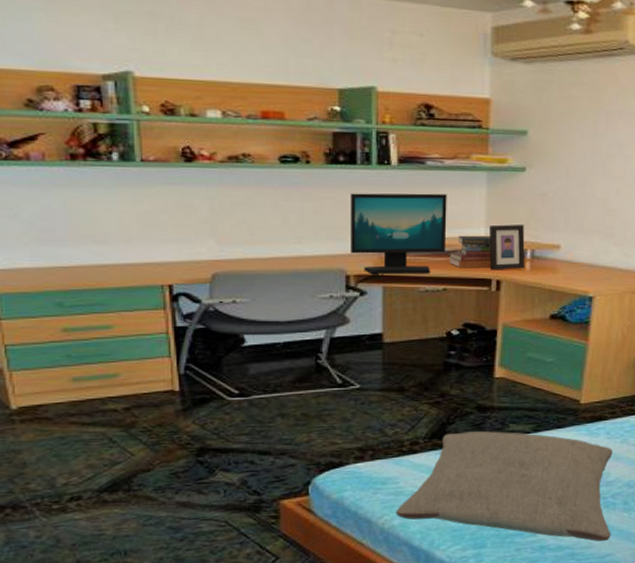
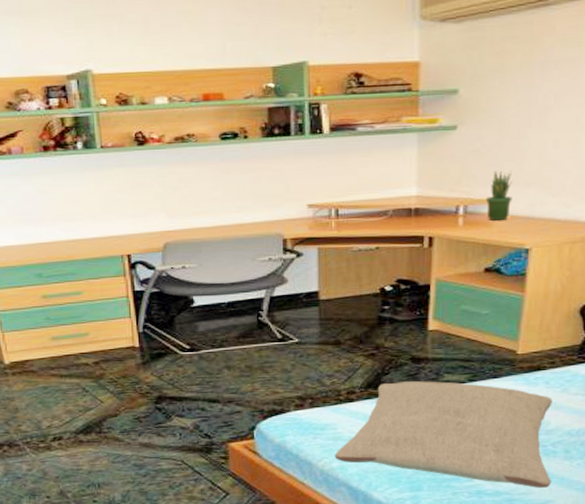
computer monitor: present [351,193,447,274] -> none [286,157,378,237]
books: present [449,235,492,269] -> none [381,194,424,228]
picture frame: present [489,224,525,270] -> none [421,182,457,228]
planter: none [552,216,578,266] -> present [485,170,513,221]

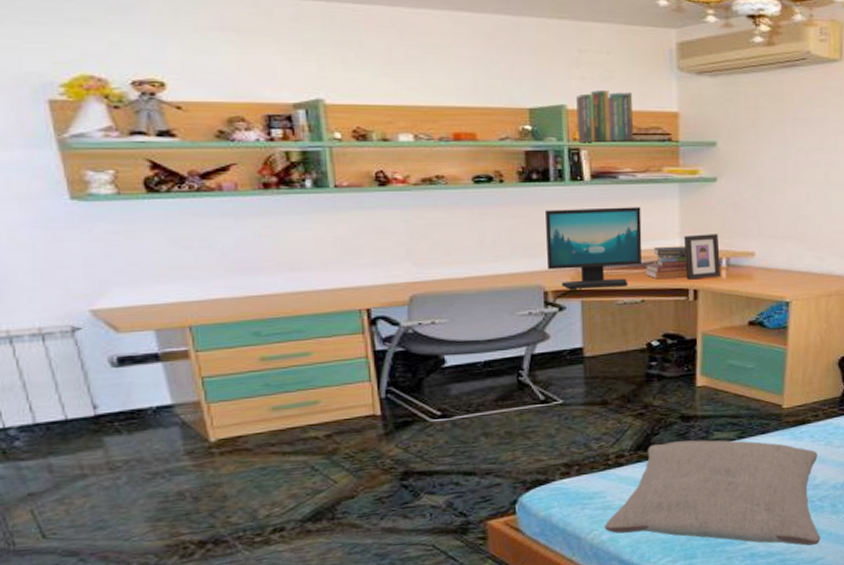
computer monitor: none [286,157,378,237] -> present [545,207,642,289]
books: none [318,44,374,98] -> present [576,90,634,143]
books: none [381,194,424,228] -> present [646,246,688,280]
picture frame: none [421,182,457,228] -> present [684,234,721,280]
planter: present [485,170,513,221] -> none [746,223,772,273]

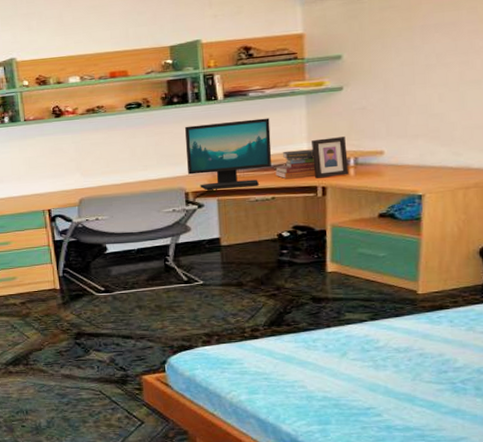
books: present [576,90,634,143] -> none [209,22,261,70]
pillow: present [604,440,821,546] -> none [242,319,464,424]

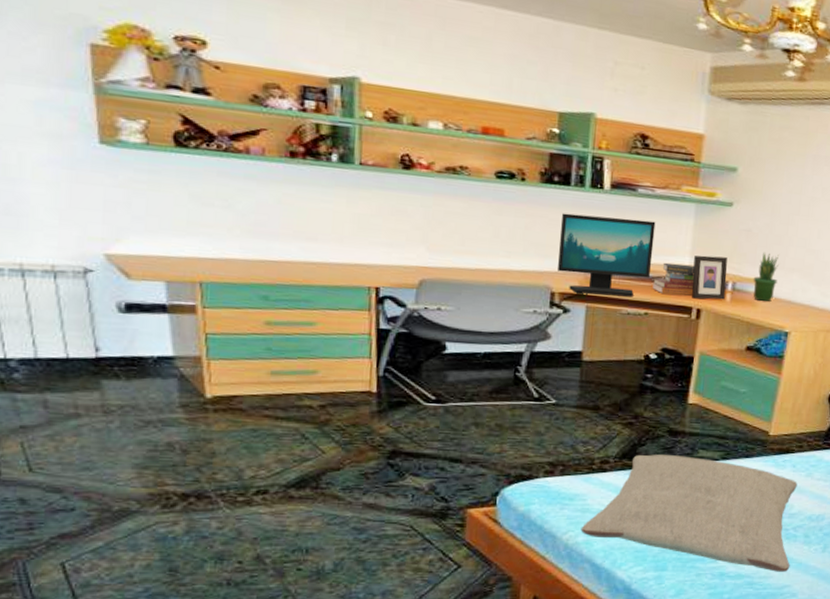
pillow: none [242,319,464,424] -> present [580,454,798,572]
planter: none [375,125,402,170] -> present [753,252,779,301]

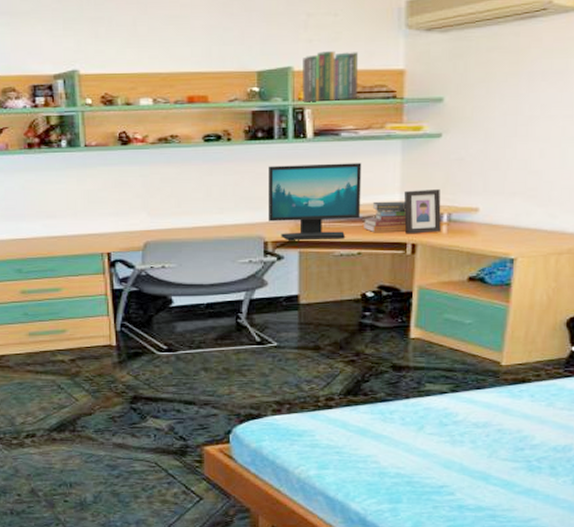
pillow: present [580,454,798,572] -> none [311,390,538,505]
books: none [603,102,662,157] -> present [303,51,359,103]
planter: present [753,252,779,301] -> none [470,179,498,229]

